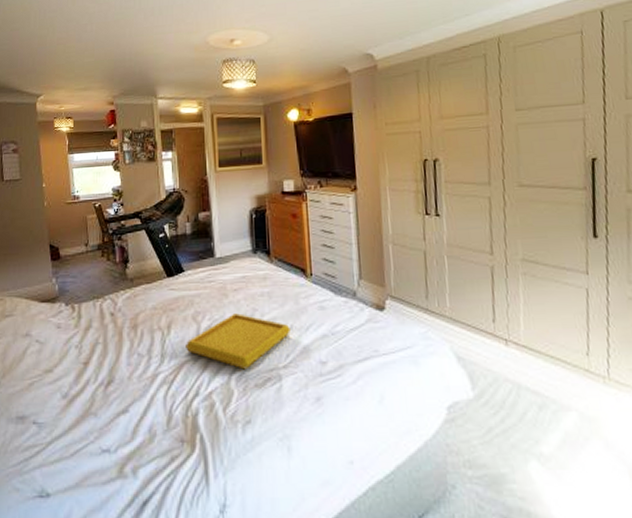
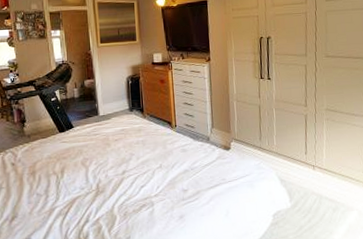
serving tray: present [186,313,291,370] -> none [77,158,160,200]

